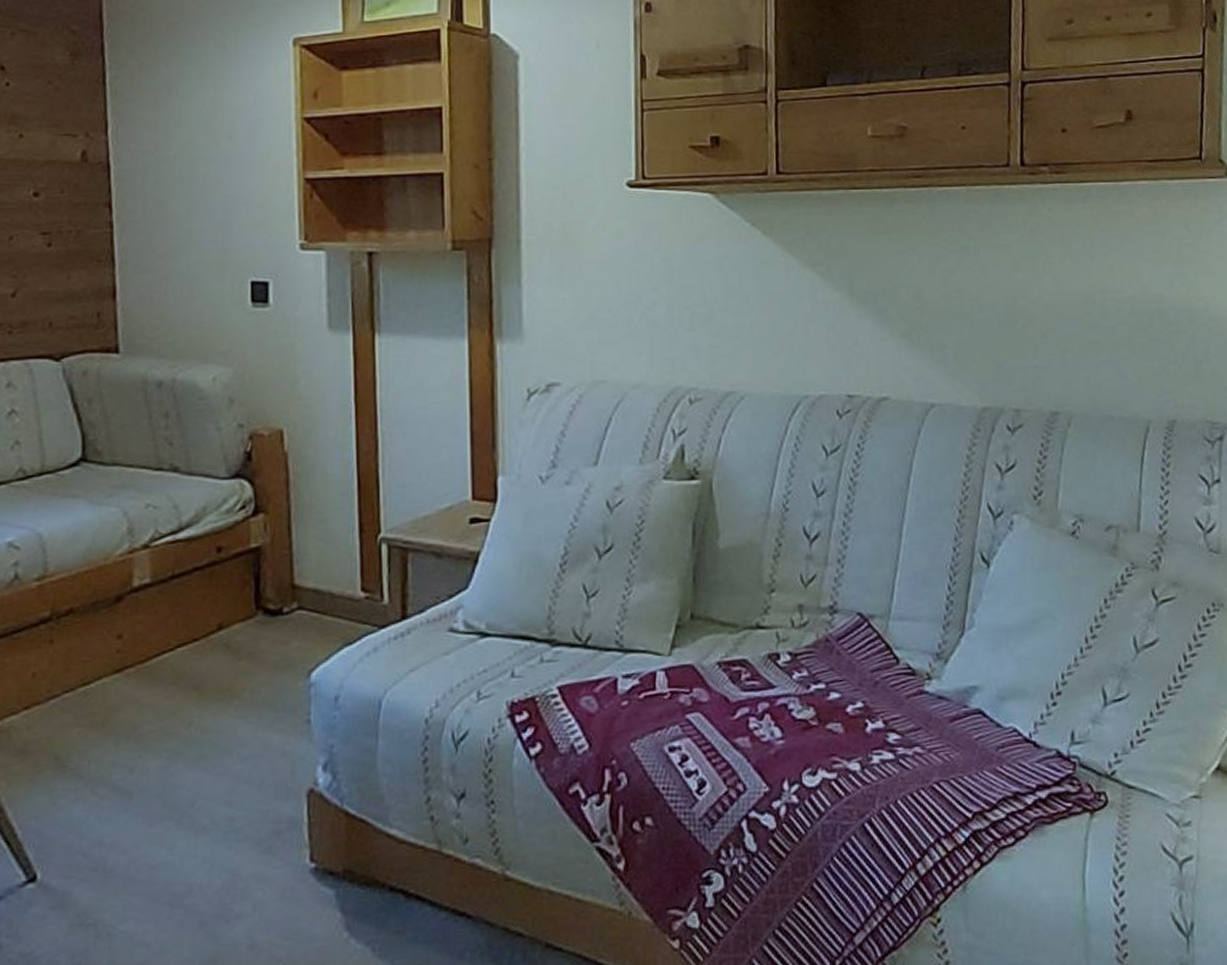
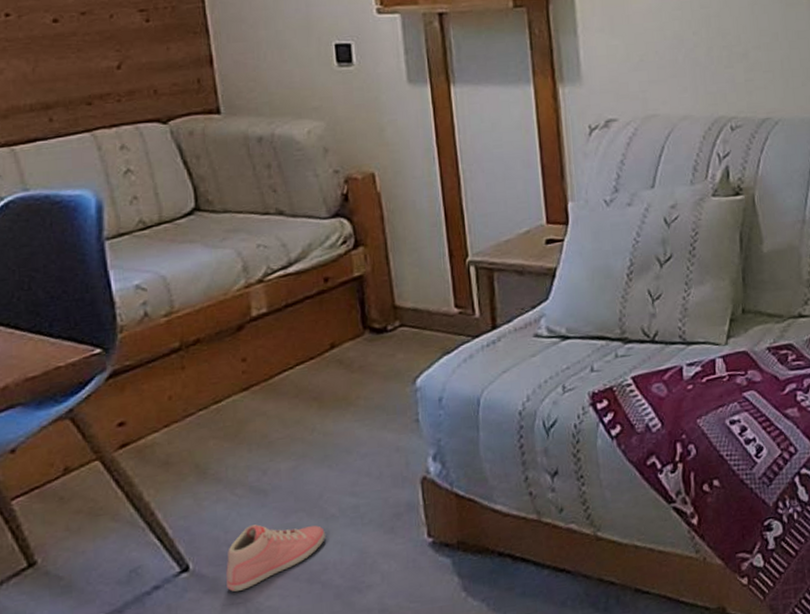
sneaker: none [77,832,193,910] -> present [226,524,325,592]

